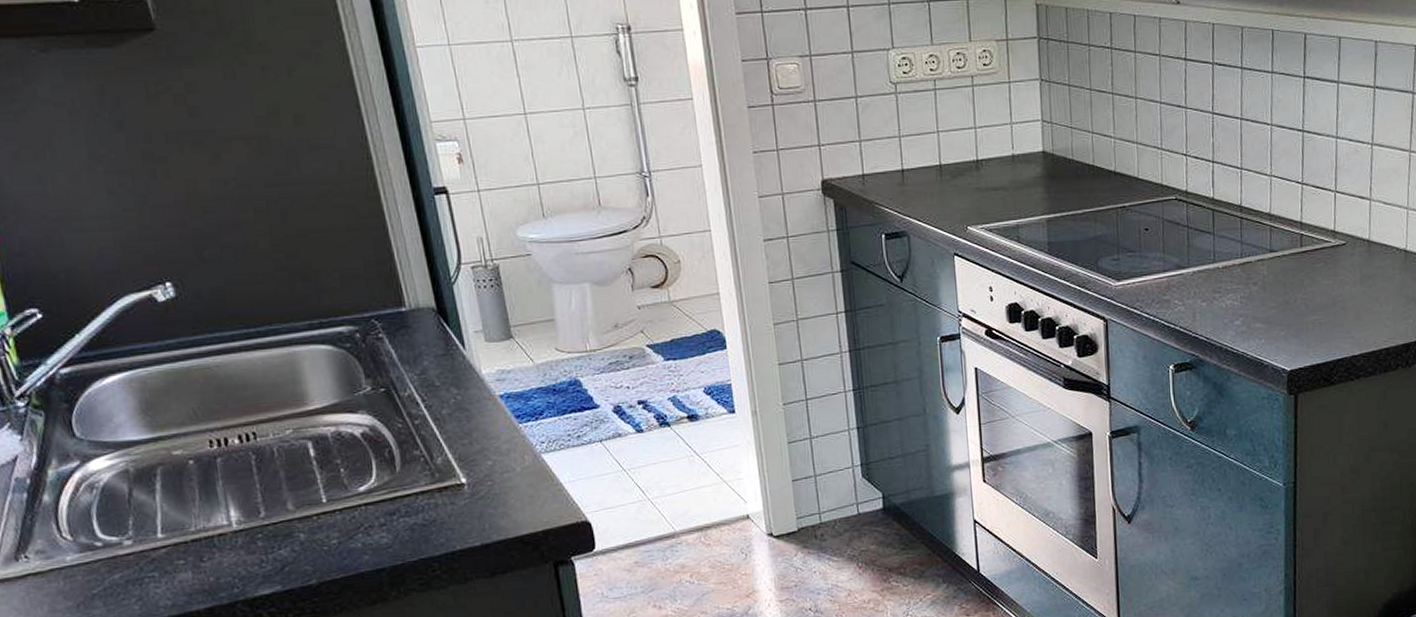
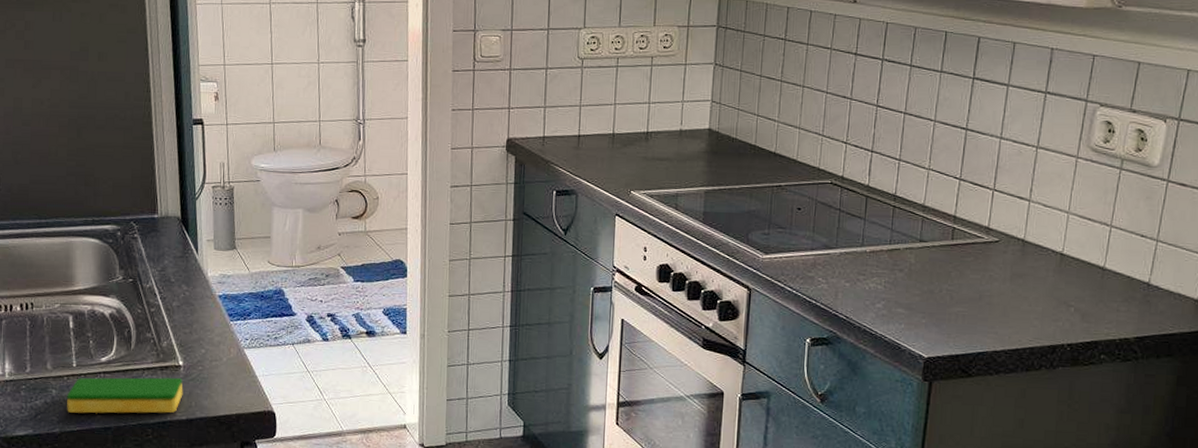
dish sponge: none [319,497,472,558] -> present [66,377,183,414]

